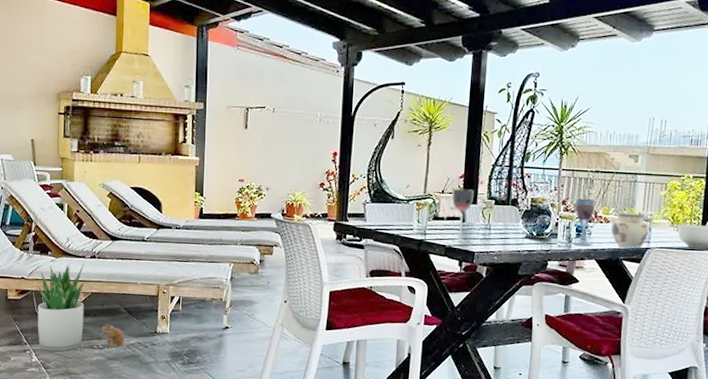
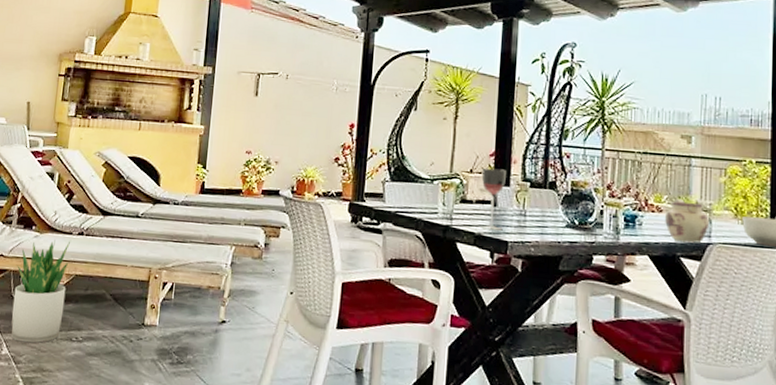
cat: present [102,324,136,352] -> none [83,312,120,346]
cup: present [573,198,595,247] -> none [622,182,645,240]

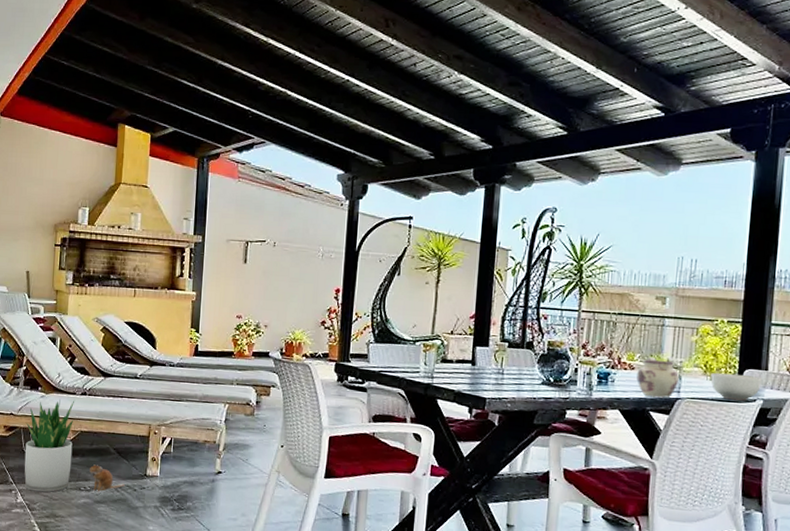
cat: none [83,312,120,346] -> present [90,464,125,495]
wineglass: present [480,168,506,231] -> none [459,329,486,388]

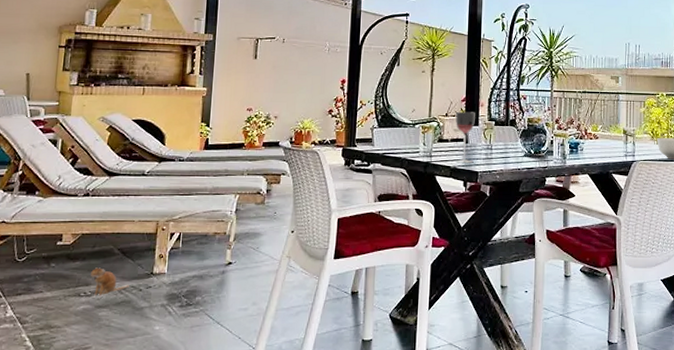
planter: present [24,399,74,493] -> none [16,202,76,303]
wineglass: none [459,329,486,388] -> present [455,111,475,163]
pitcher: present [636,357,680,398] -> none [600,128,634,162]

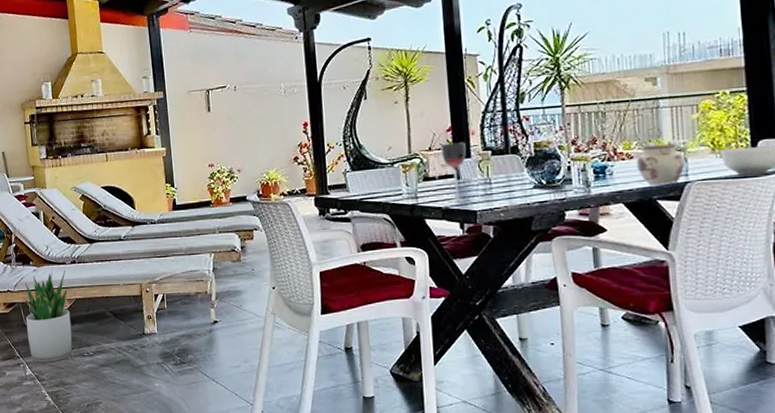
planter: none [16,202,76,303] -> present [24,270,73,363]
cat: present [91,267,129,299] -> none [90,329,125,358]
pitcher: none [600,128,634,162] -> present [637,143,686,185]

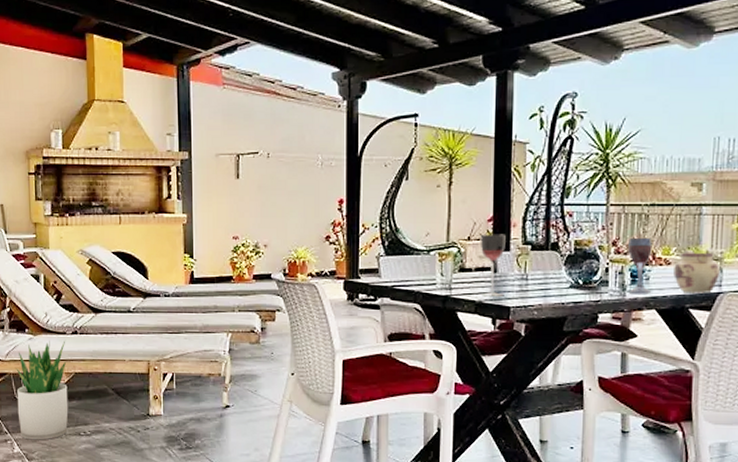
cup: none [588,134,617,190] -> present [628,237,653,294]

